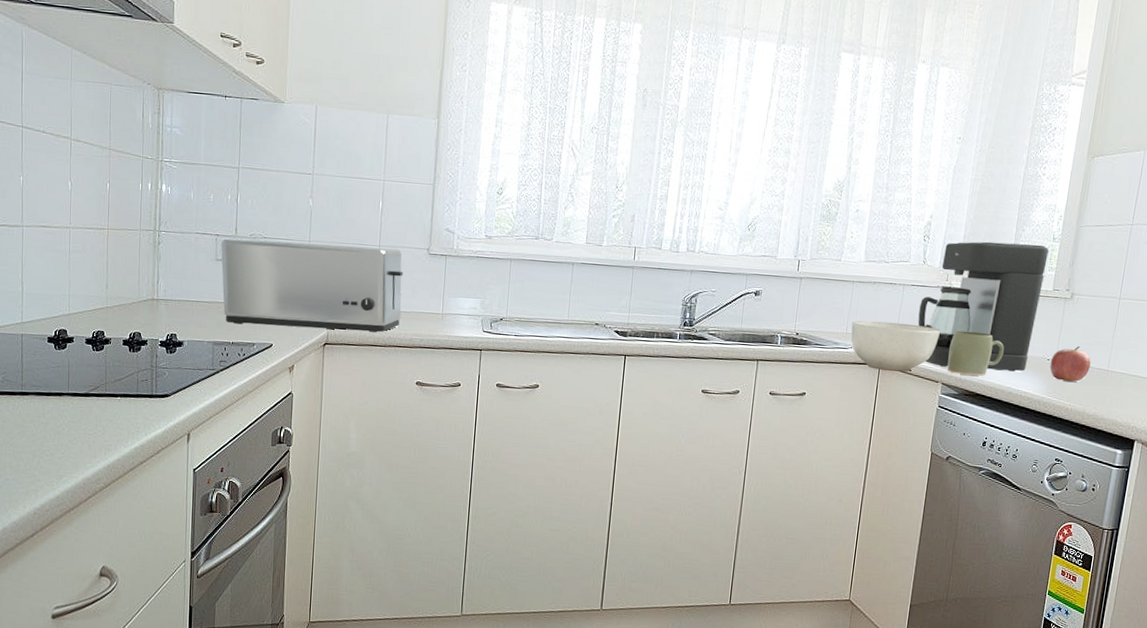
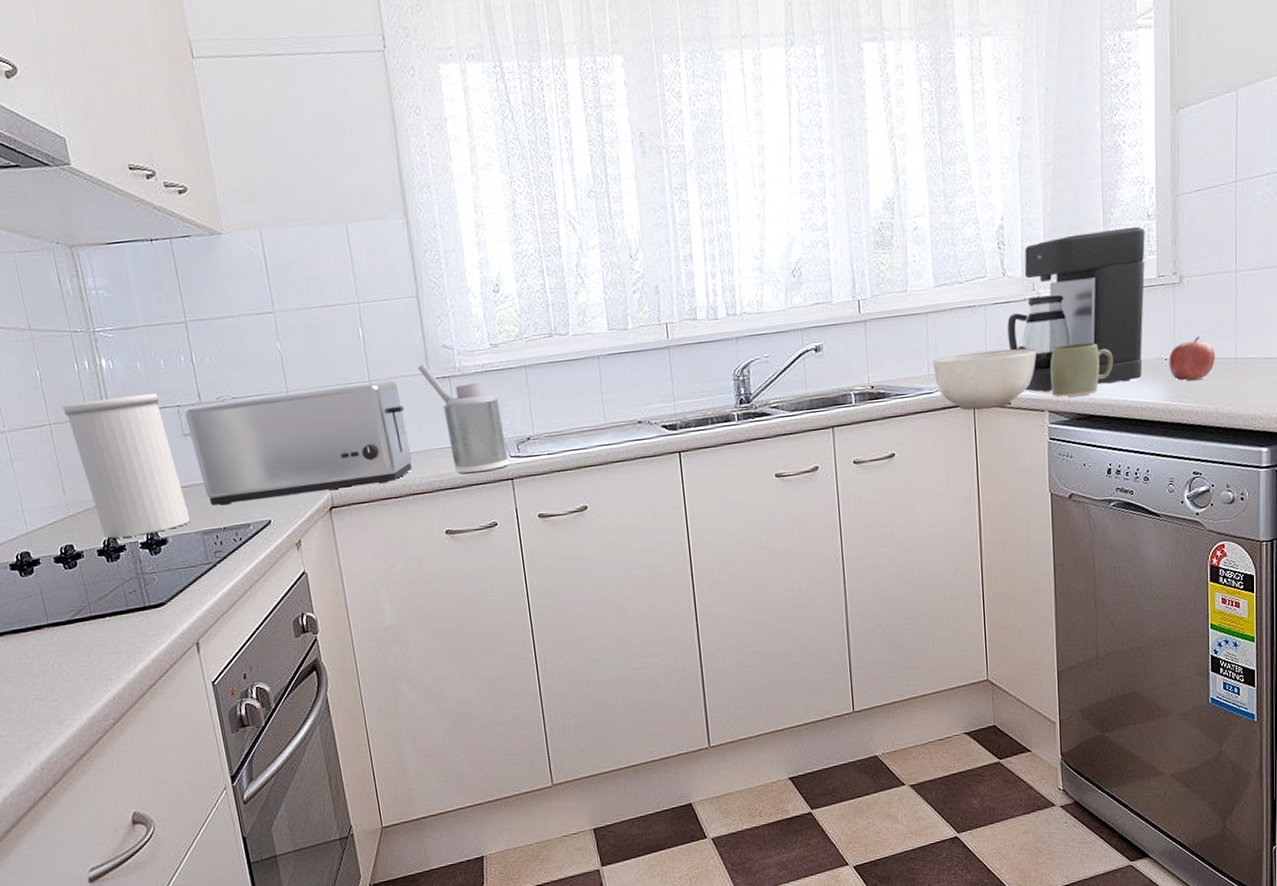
canister: none [122,216,206,335] -> present [62,393,191,539]
soap dispenser: none [422,240,483,341] -> present [418,363,509,475]

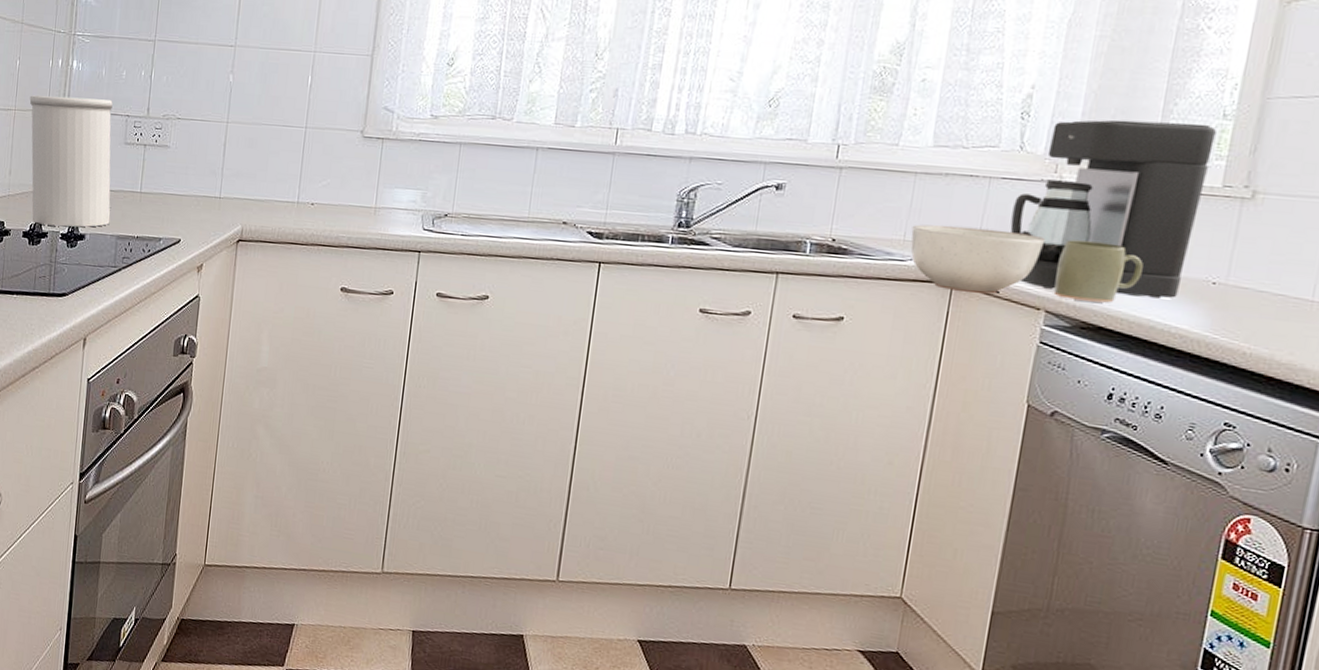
toaster: present [185,381,412,506] -> none [130,120,332,229]
soap dispenser: present [418,363,509,475] -> none [355,120,426,240]
fruit: present [1169,337,1215,381] -> none [1216,266,1284,316]

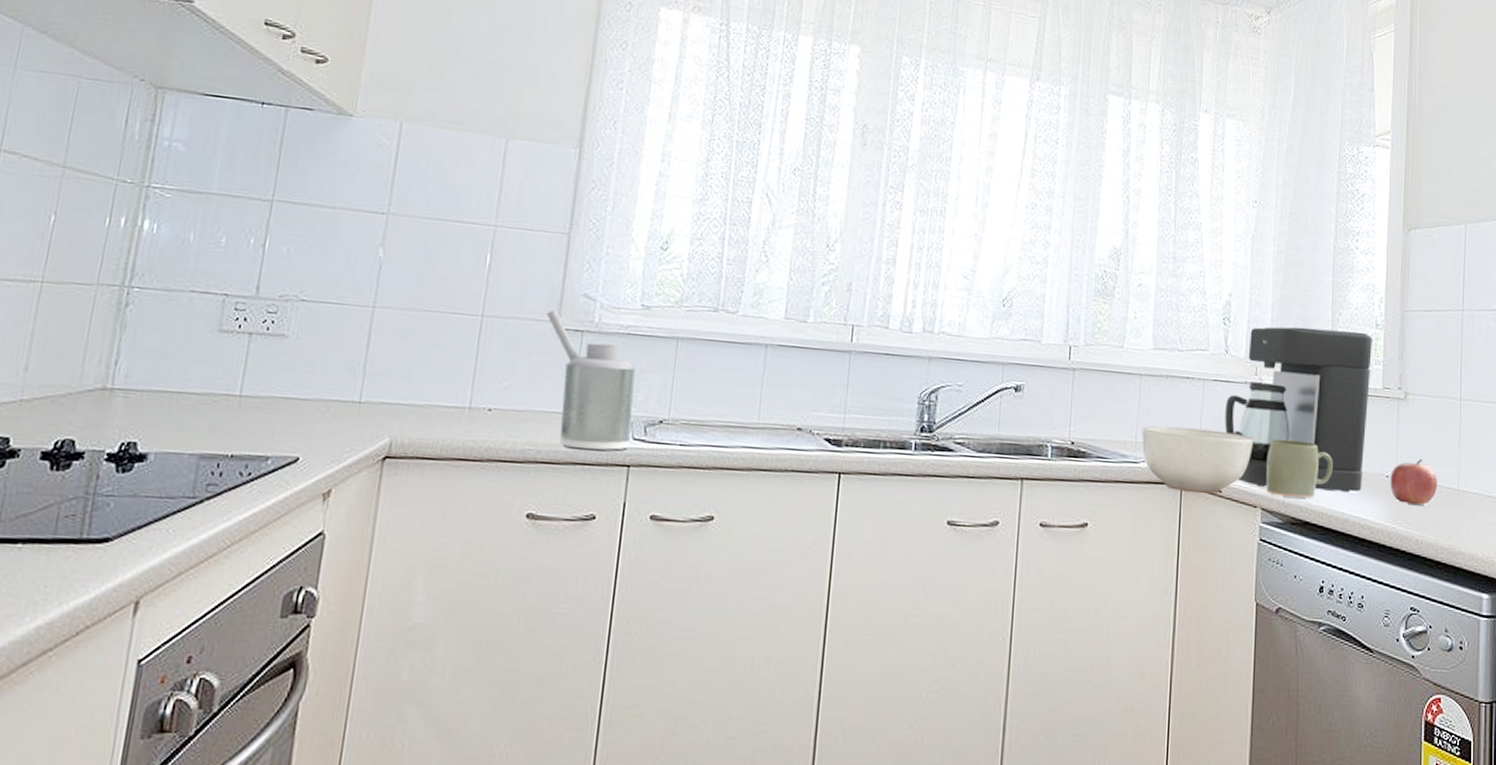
canister: present [29,95,113,228] -> none [59,263,204,444]
soap dispenser: none [355,120,426,240] -> present [547,309,636,453]
fruit: none [1216,266,1284,316] -> present [1390,459,1437,506]

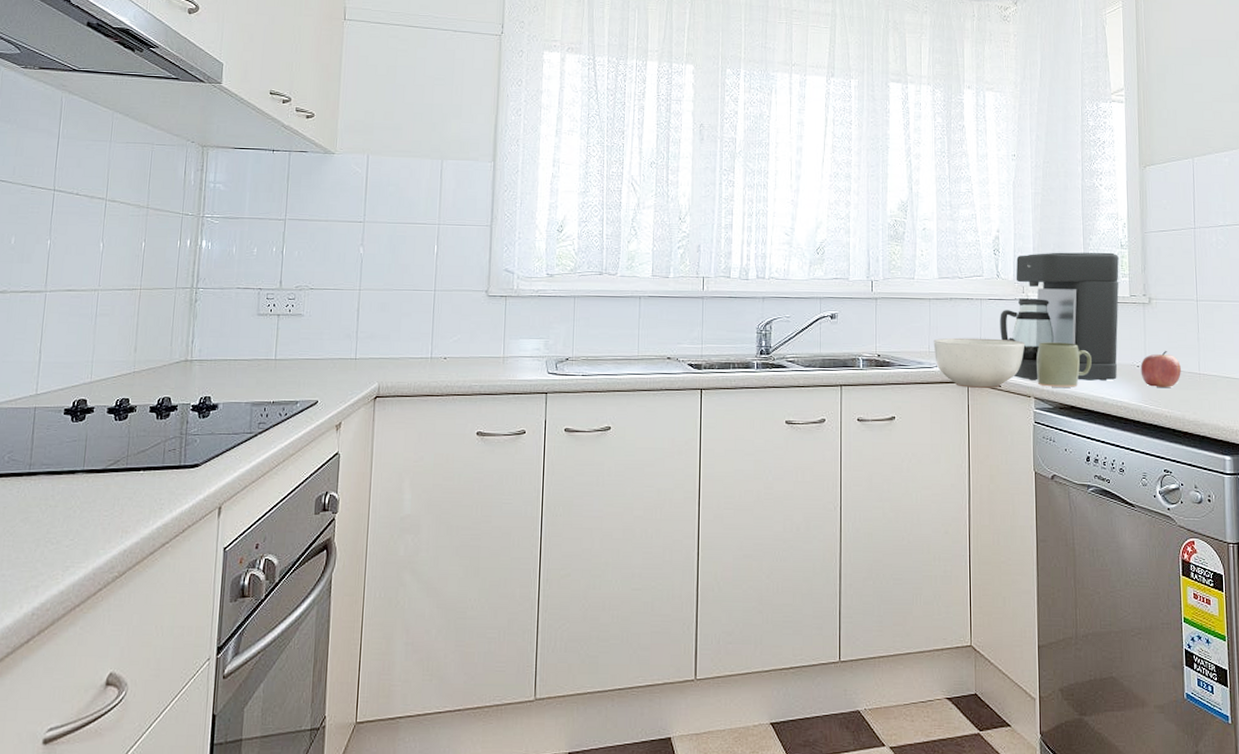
soap dispenser: present [547,309,636,453] -> none [480,282,547,385]

